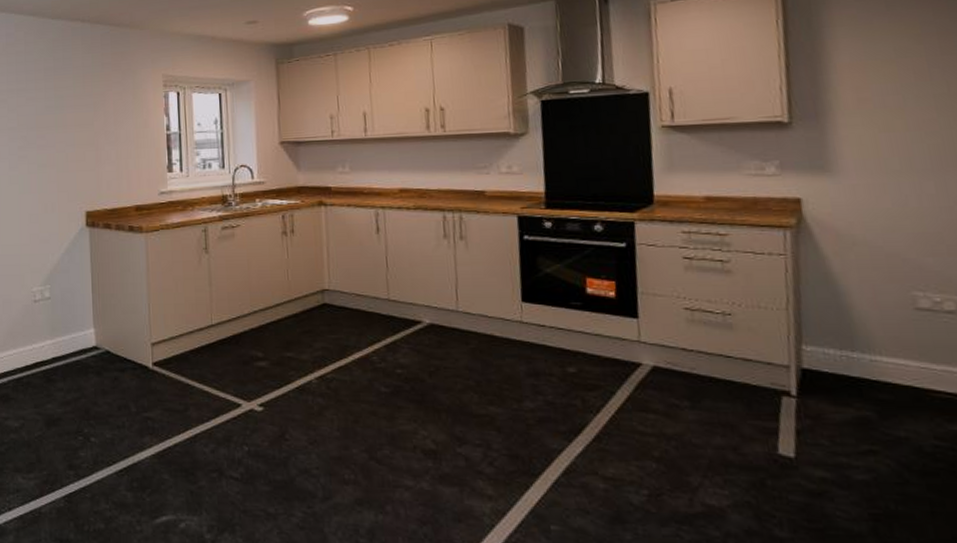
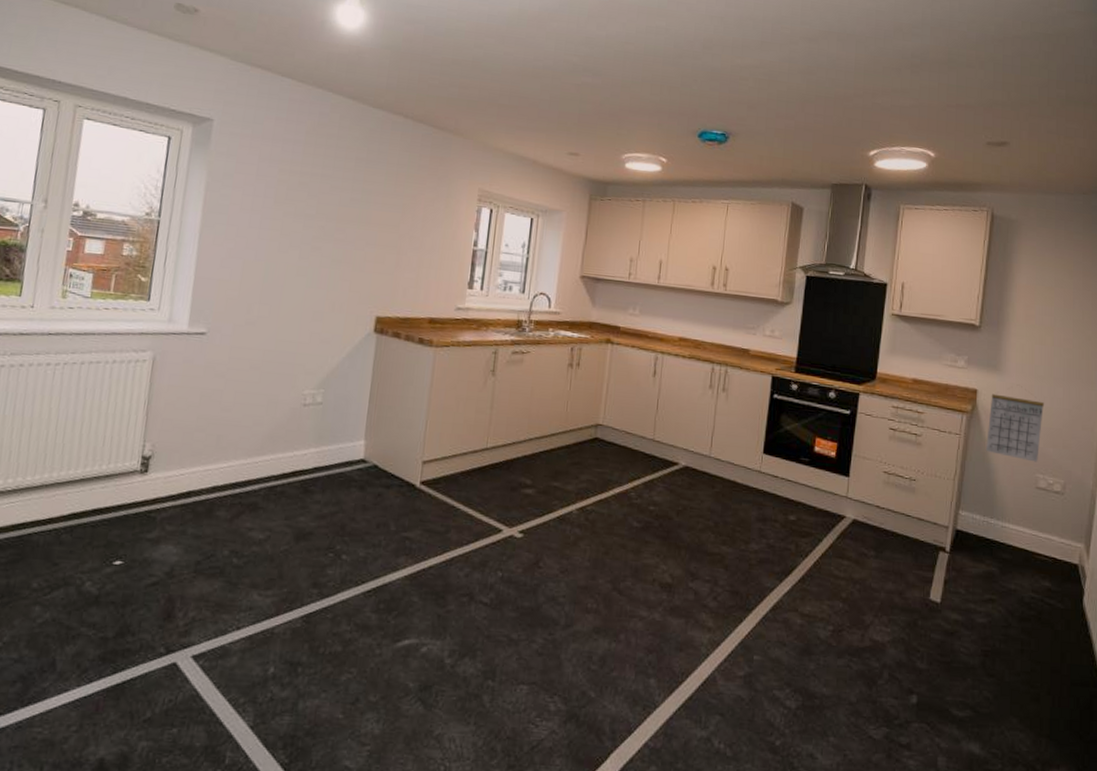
calendar: none [823,200,912,277] -> present [986,393,1045,462]

